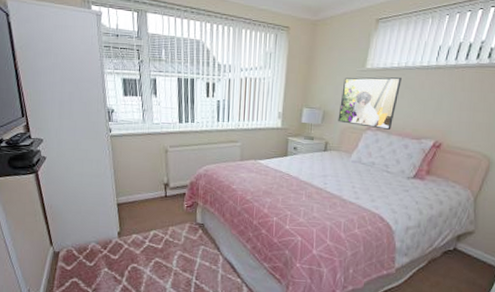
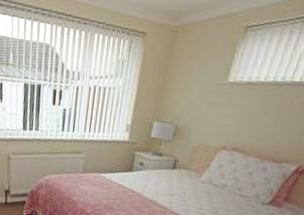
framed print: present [338,77,402,131] -> none [190,91,268,152]

